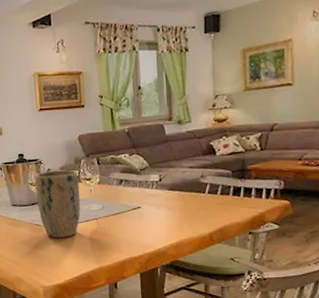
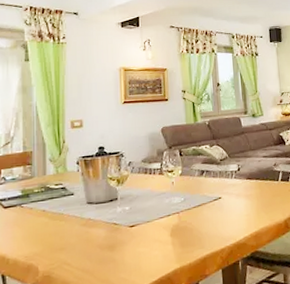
plant pot: present [35,170,81,238] -> none [114,162,162,238]

